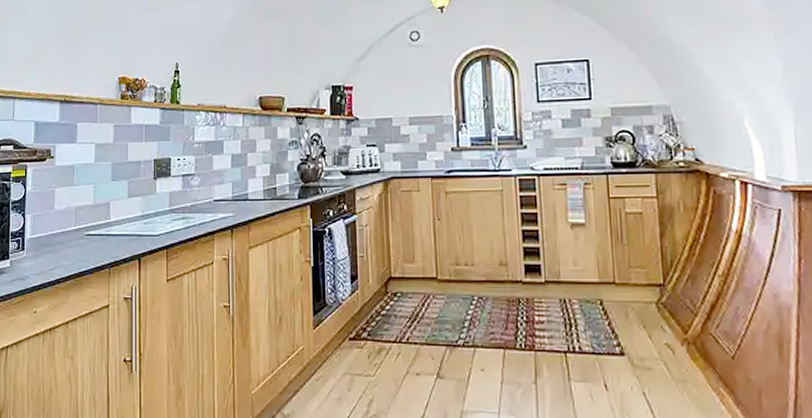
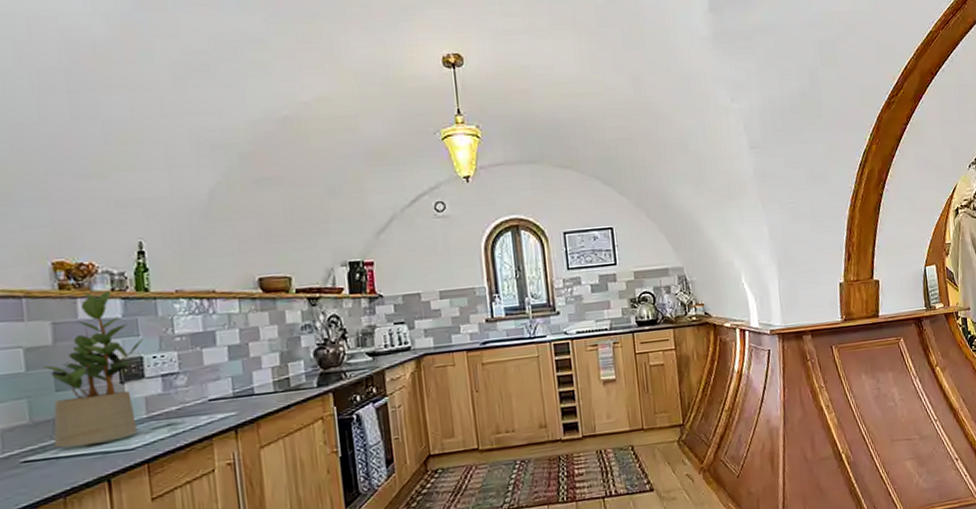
potted plant: none [105,101,173,228] -> present [42,291,144,449]

